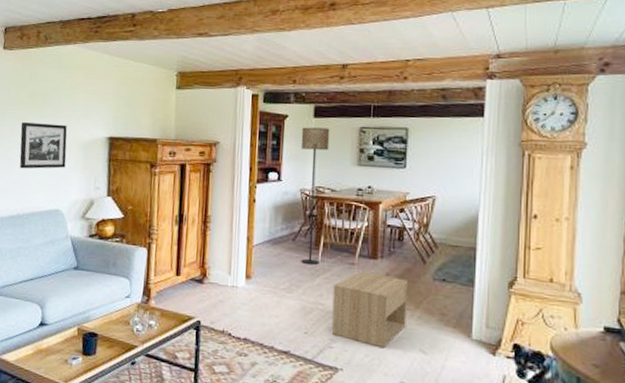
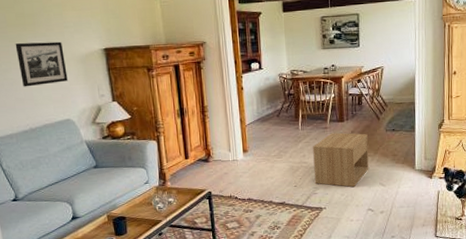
floor lamp: present [301,127,330,265] -> none [274,20,300,134]

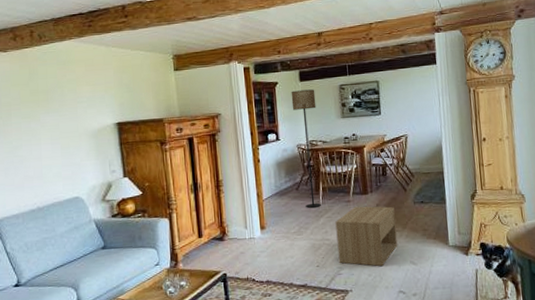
picture frame: present [15,41,68,87] -> none [27,117,79,164]
floor lamp: none [274,20,300,134] -> present [291,89,321,208]

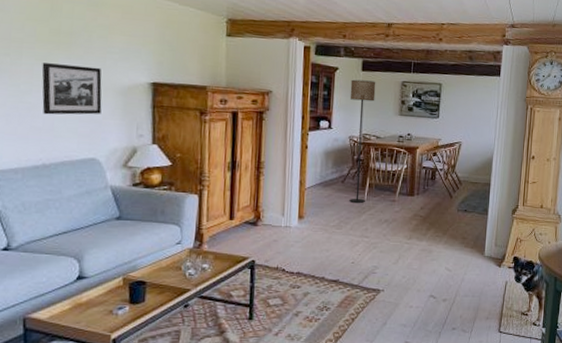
picture frame: none [27,117,79,164] -> present [41,63,102,115]
nightstand: present [335,206,398,267] -> none [375,207,438,270]

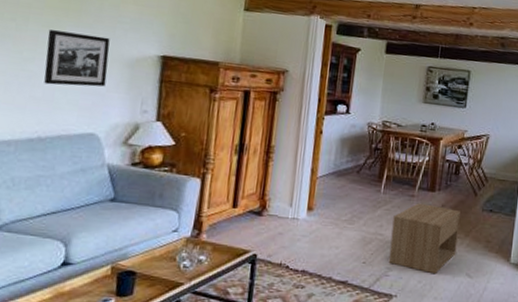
floor lamp: present [349,79,376,203] -> none [364,62,400,197]
nightstand: none [375,207,438,270] -> present [388,203,460,275]

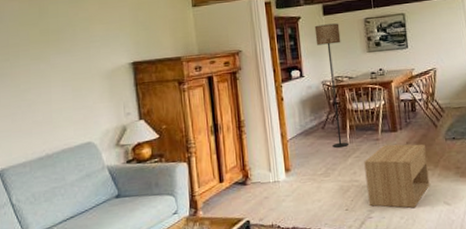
picture frame: present [44,30,110,87] -> none [36,57,91,109]
floor lamp: none [364,62,400,197] -> present [314,23,349,148]

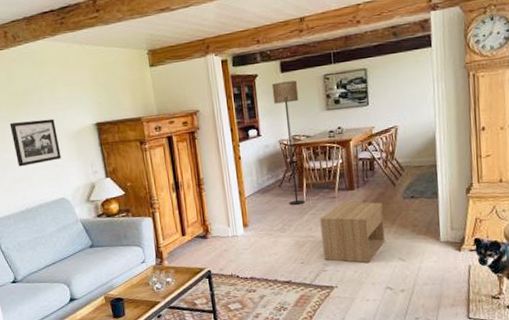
picture frame: none [36,57,91,109] -> present [9,118,61,167]

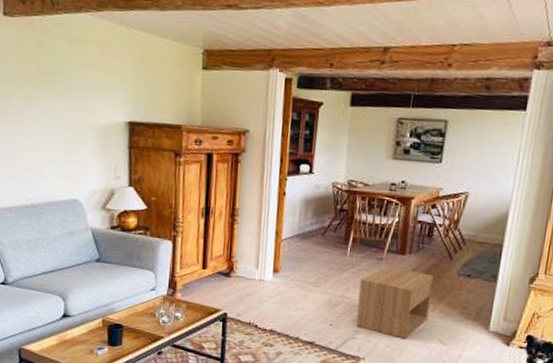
picture frame: present [9,118,61,167] -> none [29,102,83,155]
floor lamp: present [271,80,305,205] -> none [329,116,367,260]

